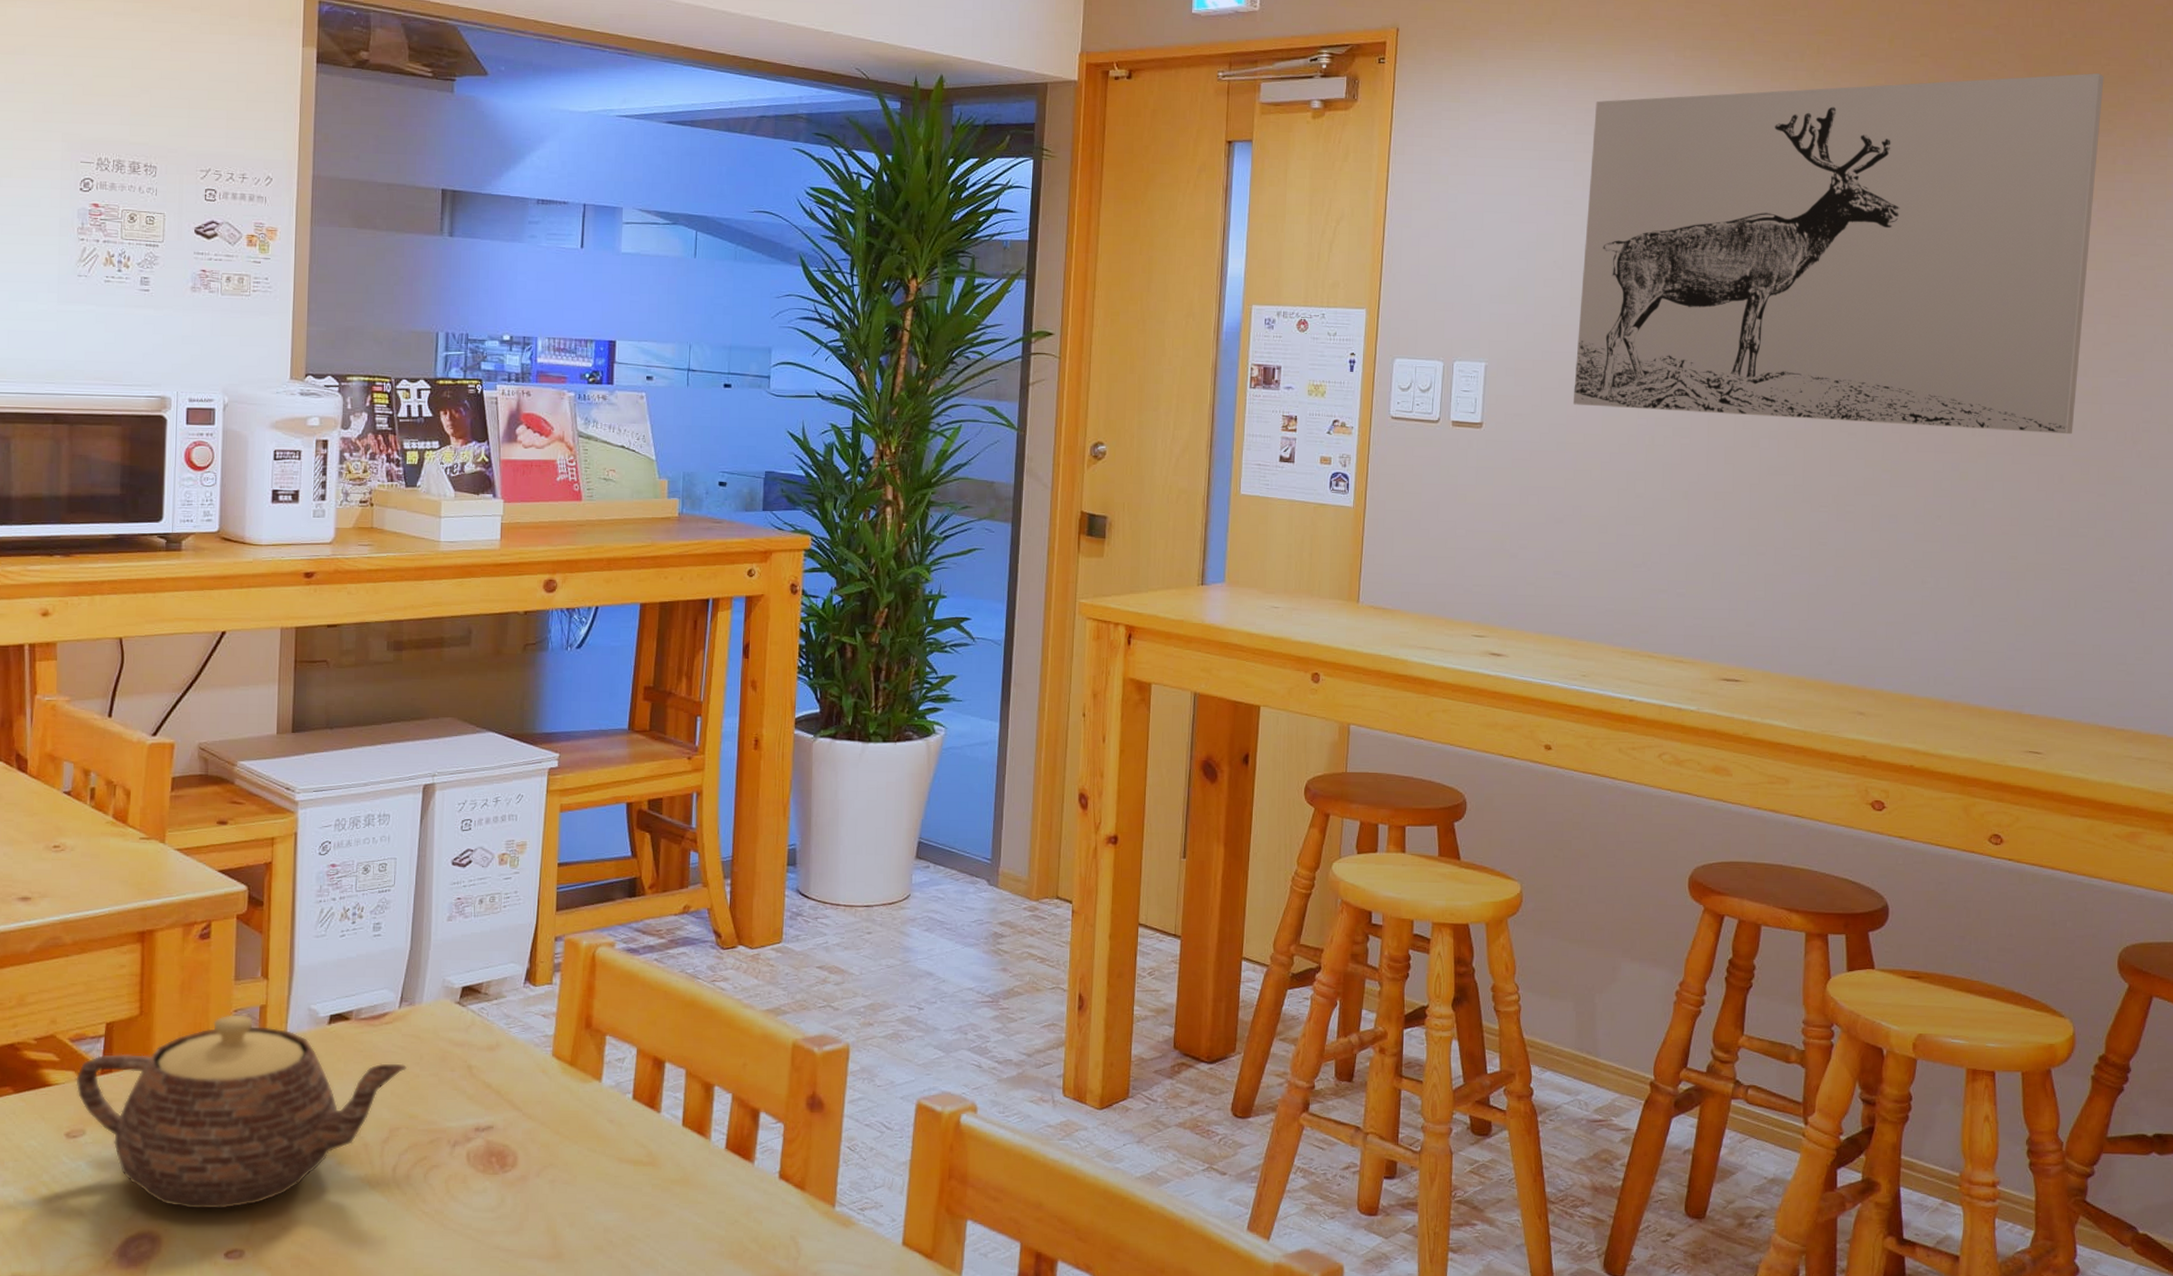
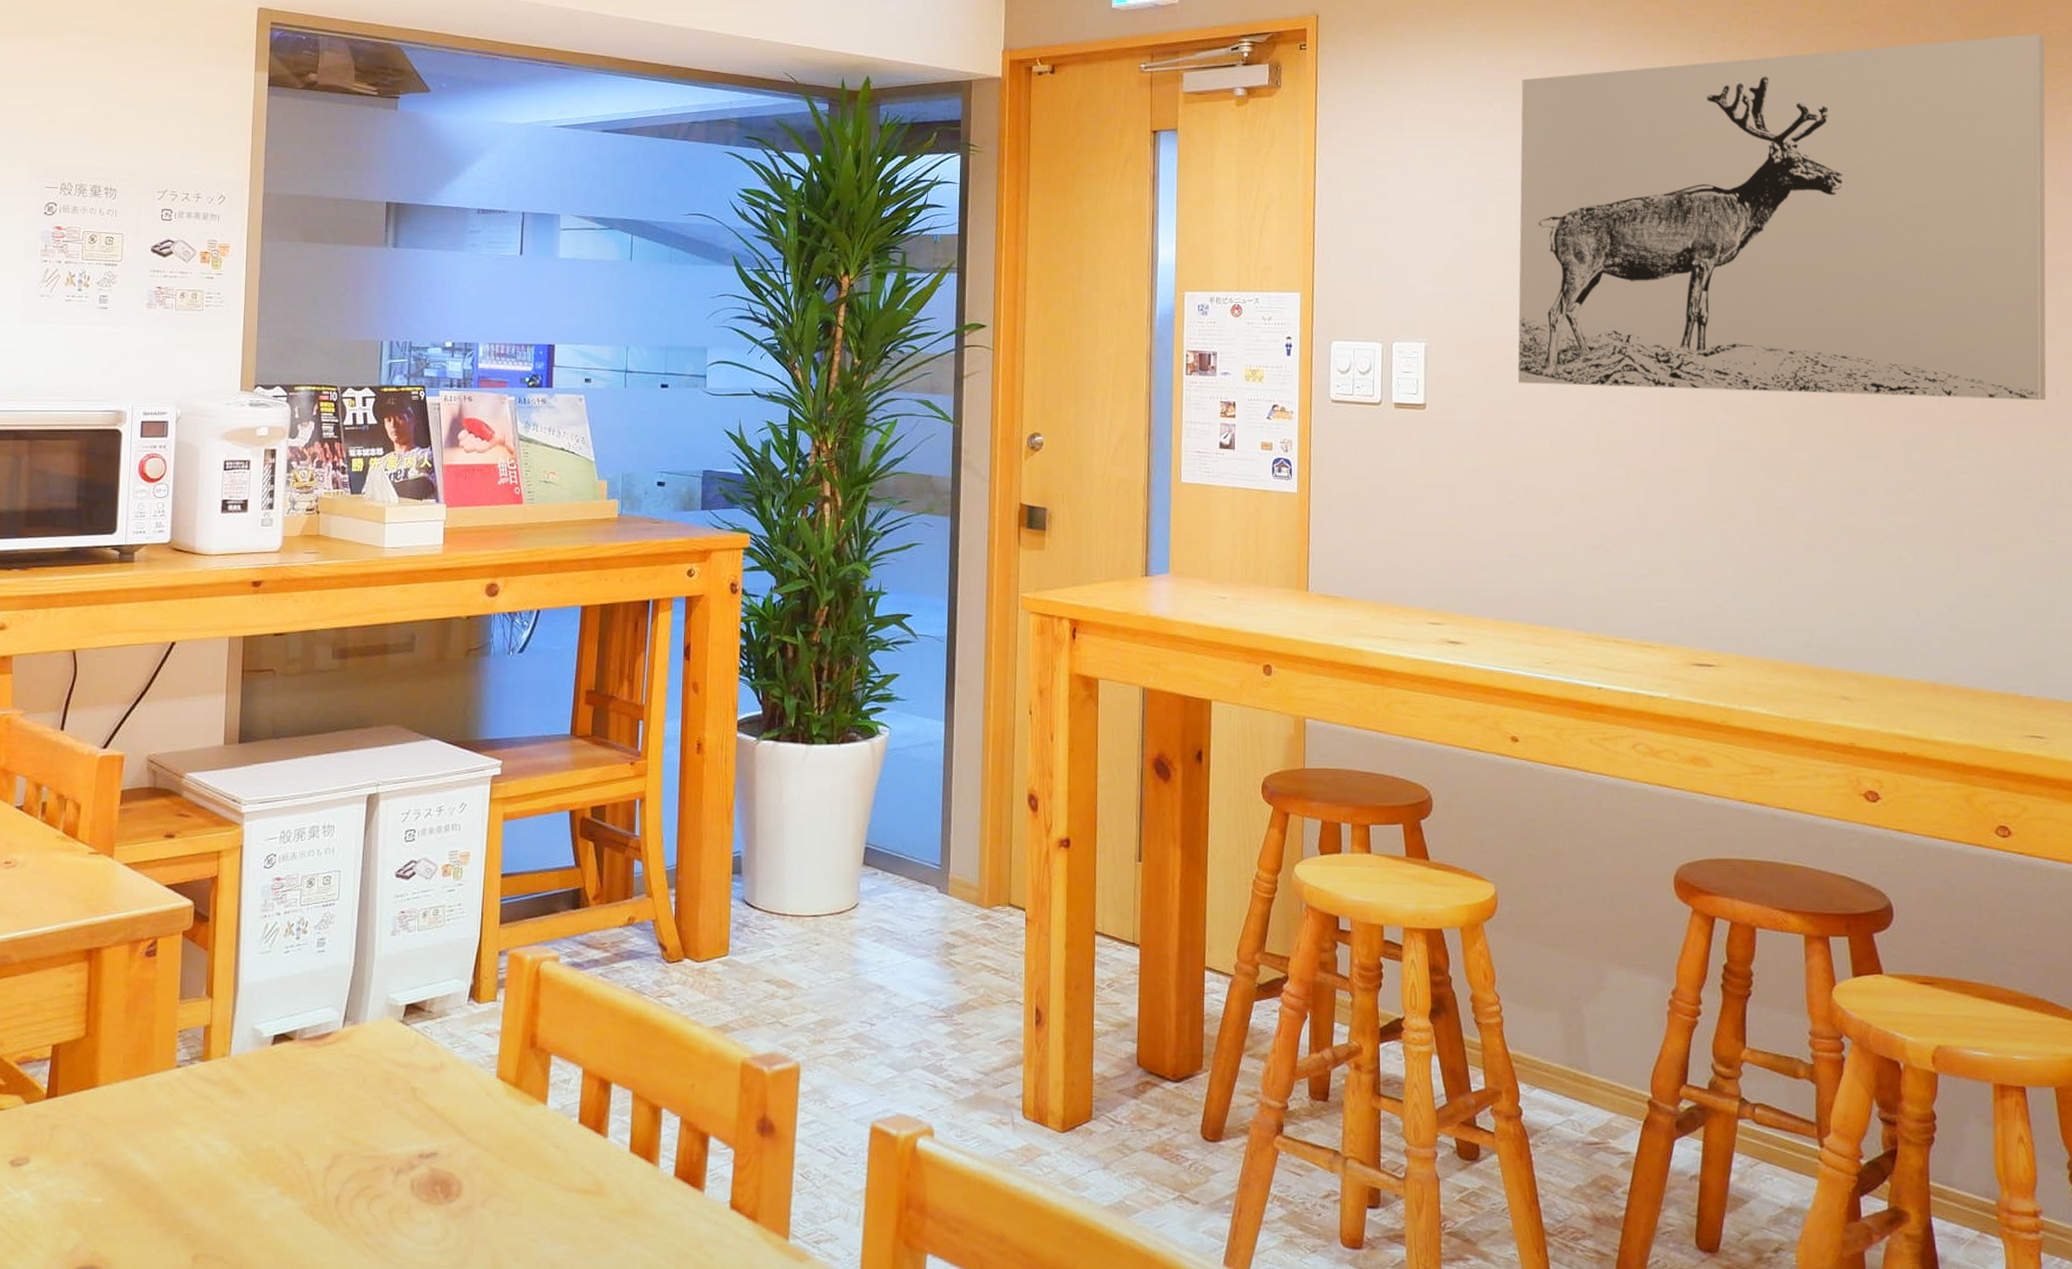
teapot: present [76,1014,407,1209] -> none [21,1035,350,1242]

